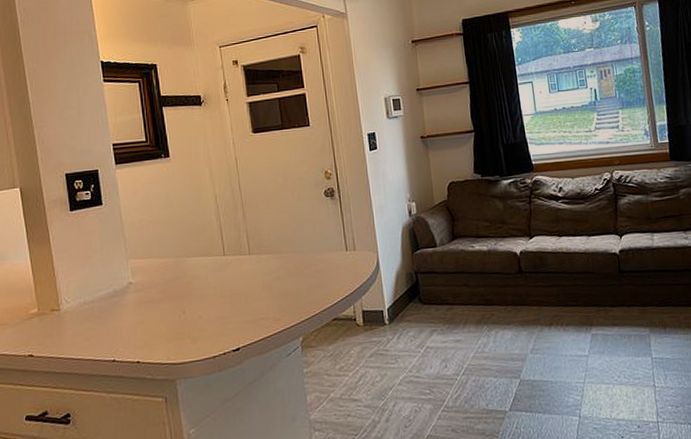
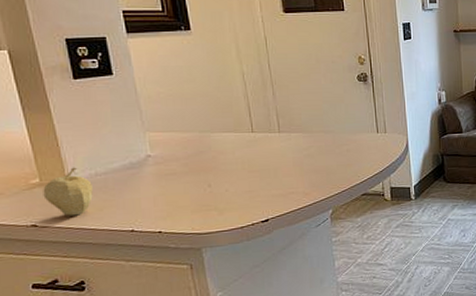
fruit: none [40,296,81,346] -> present [43,167,93,216]

